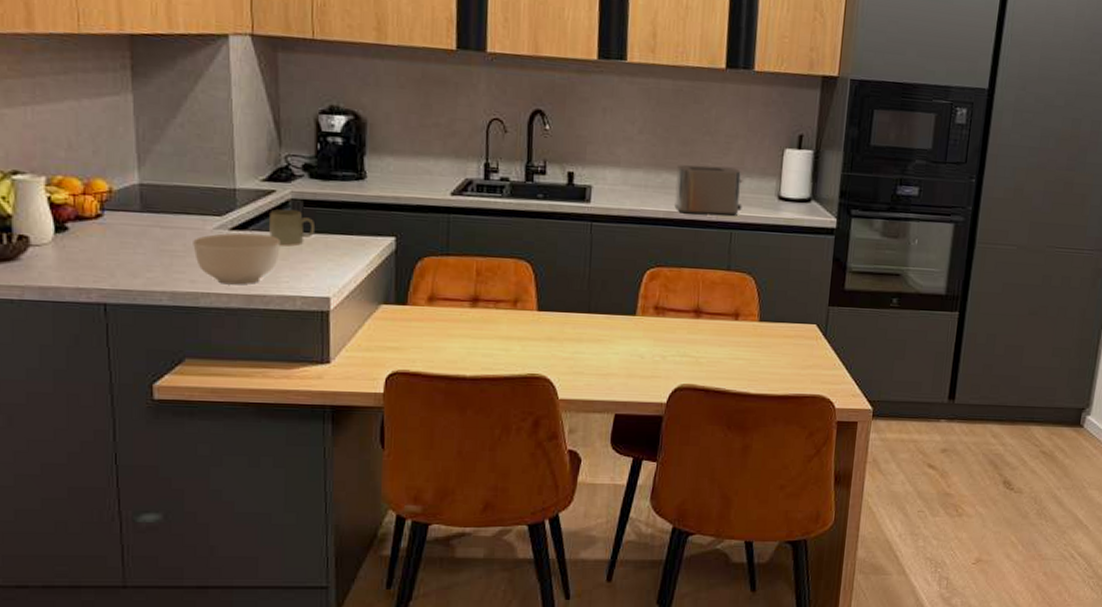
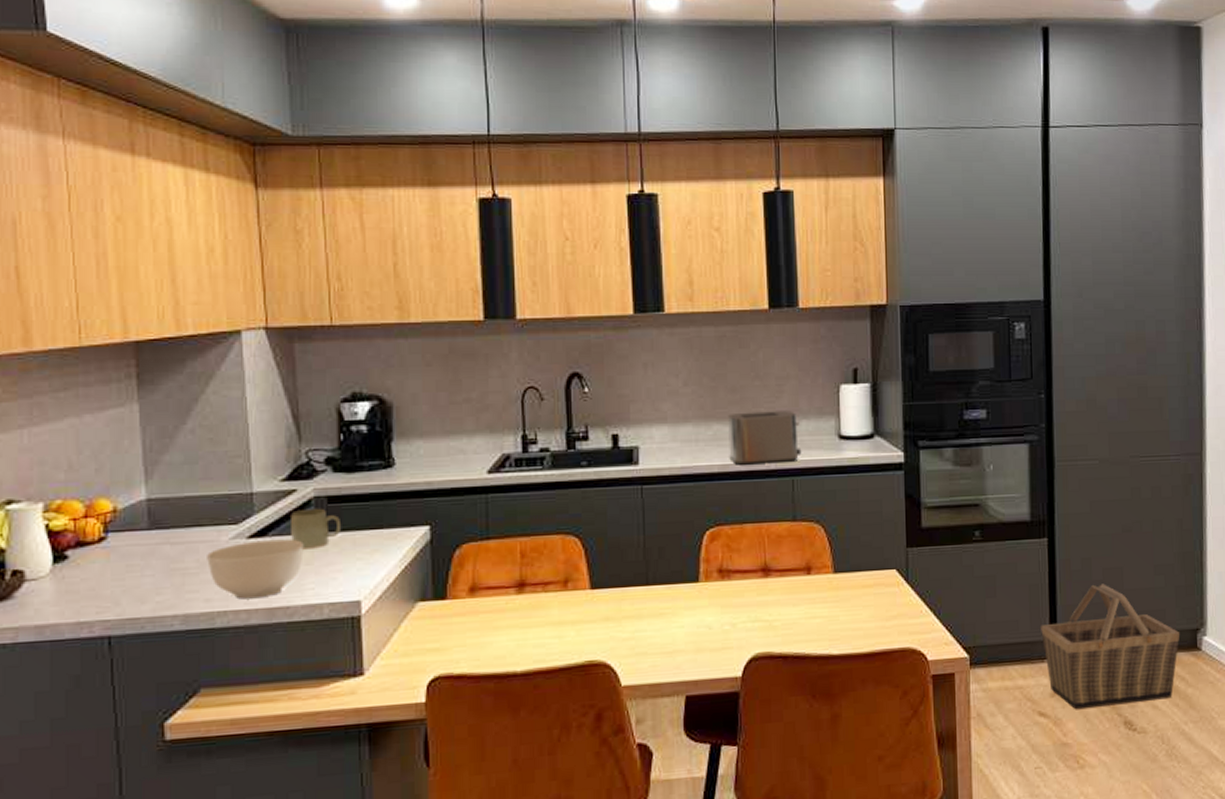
basket: none [940,358,1067,467] -> present [1041,583,1180,710]

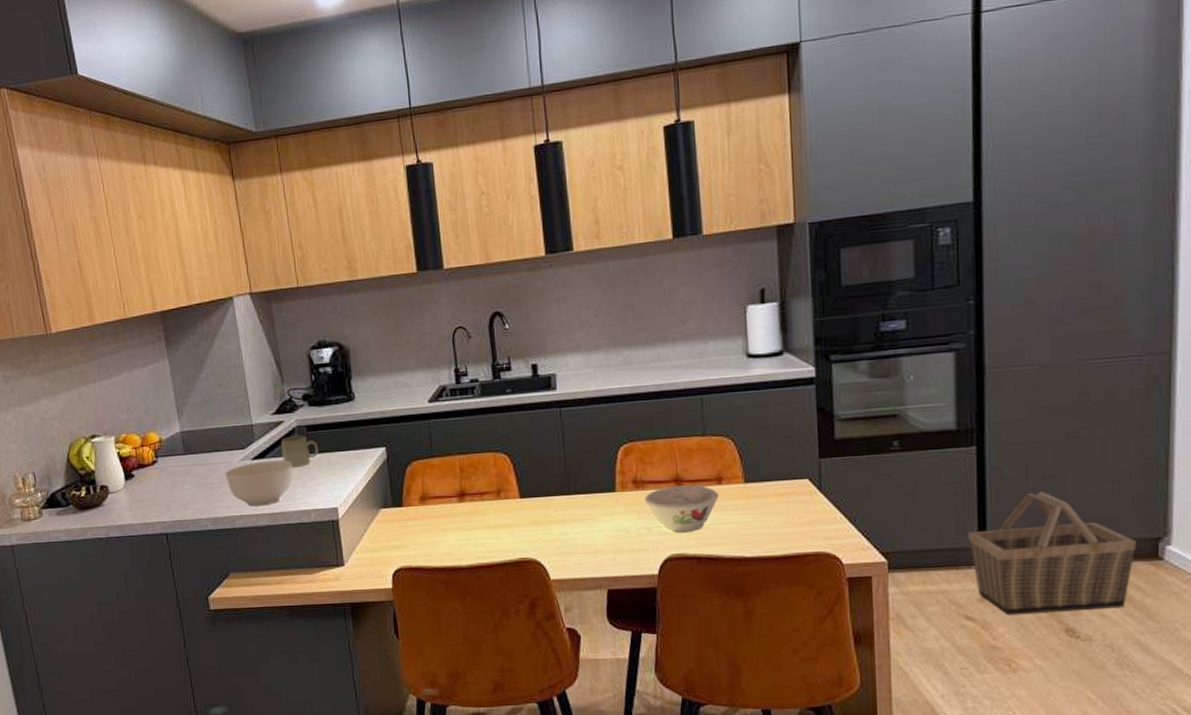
toaster: present [728,411,802,465] -> none [637,333,710,386]
bowl: none [729,574,808,628] -> present [644,484,719,532]

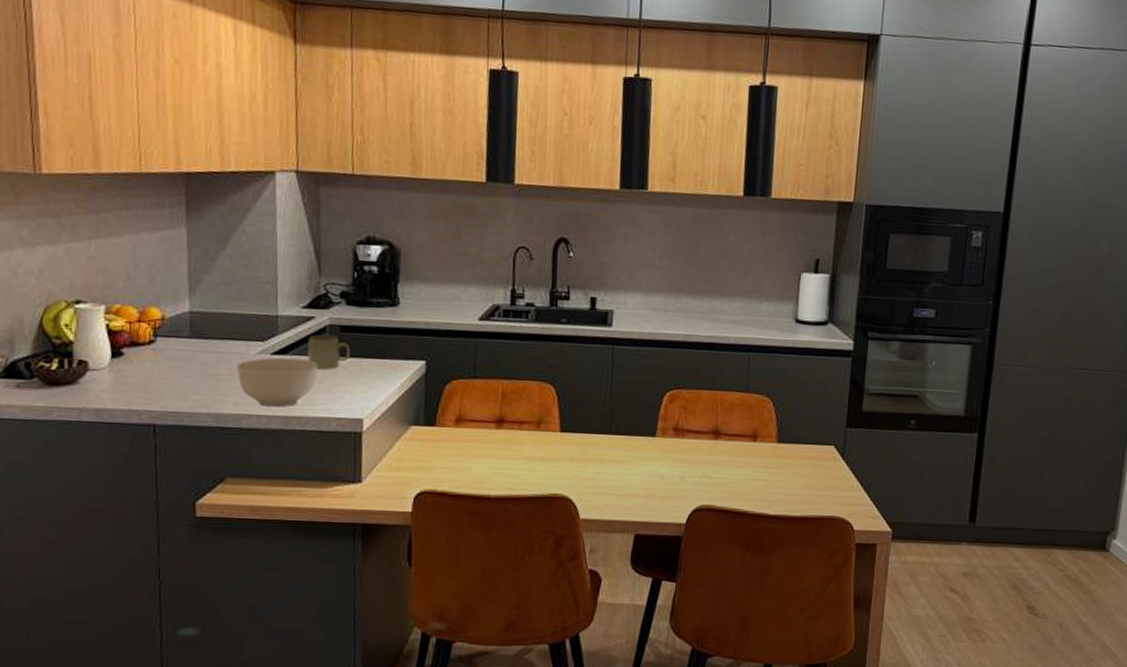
bowl: present [644,484,719,532] -> none [682,438,753,484]
basket: present [968,491,1137,616] -> none [961,480,1092,591]

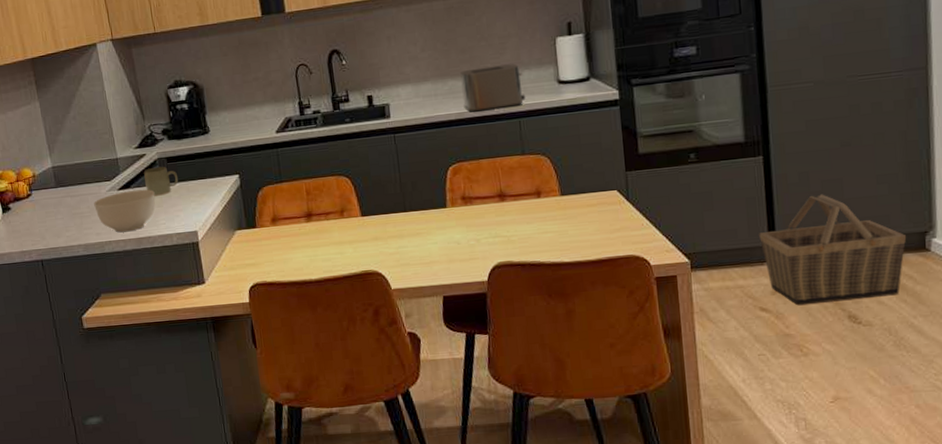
toaster: none [693,289,761,339] -> present [460,64,526,112]
basket: none [961,480,1092,591] -> present [759,194,907,306]

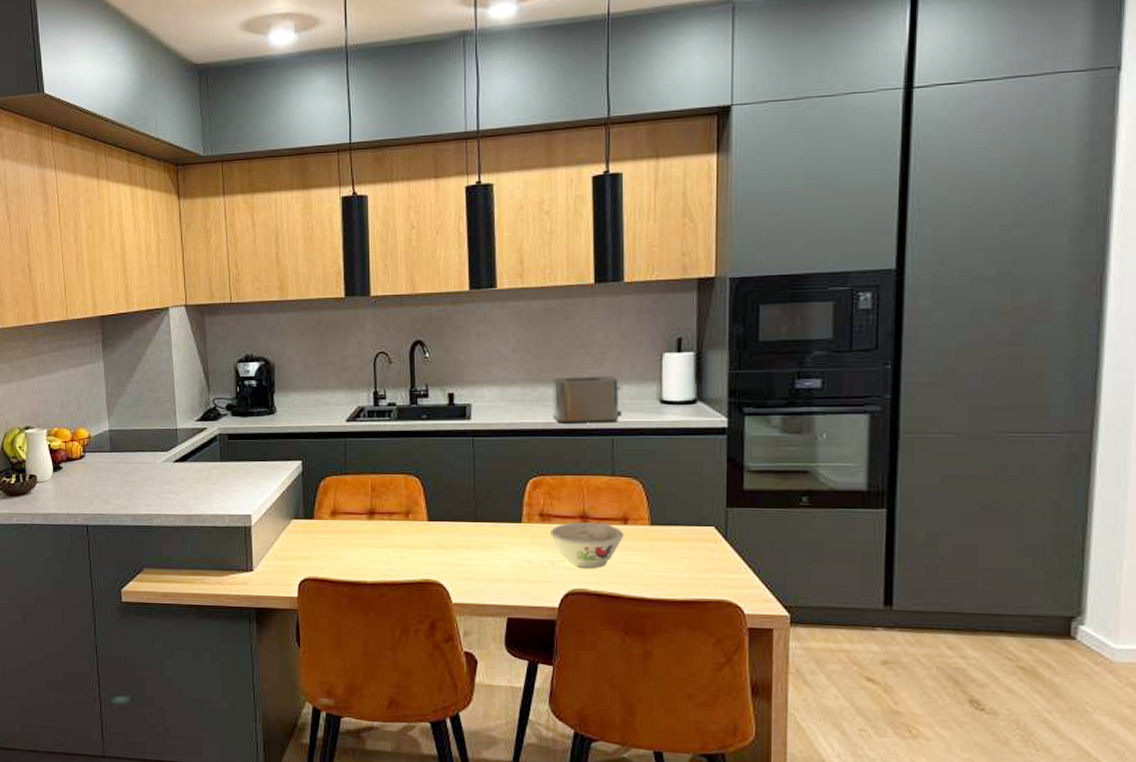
bowl: present [94,189,156,233] -> none [147,464,212,507]
mug: present [143,166,179,196] -> none [202,442,238,473]
bowl: none [472,198,539,242] -> present [549,522,624,568]
basket: present [759,194,907,306] -> none [873,559,1049,684]

